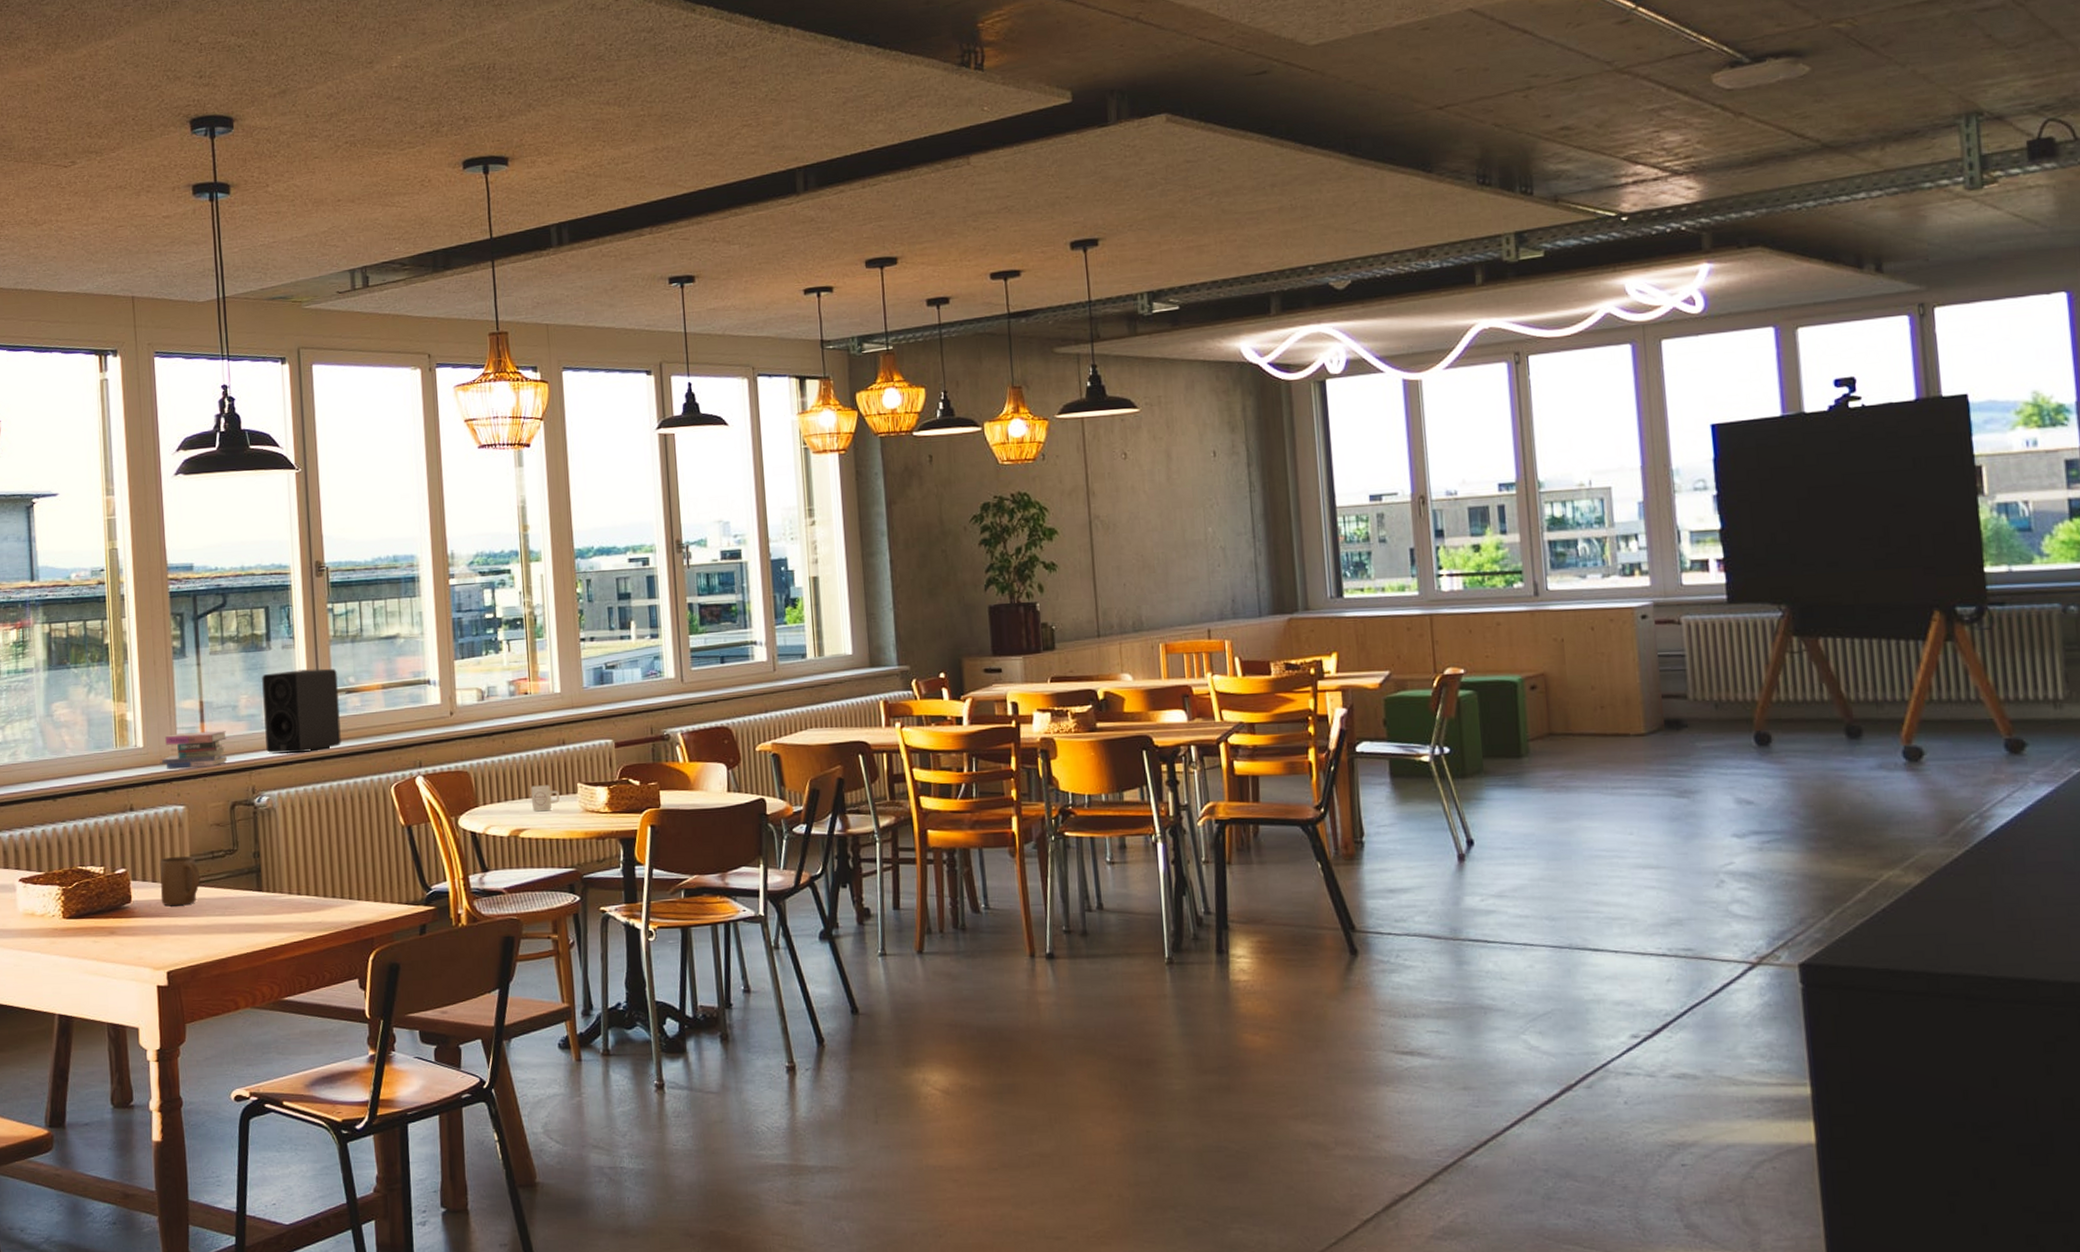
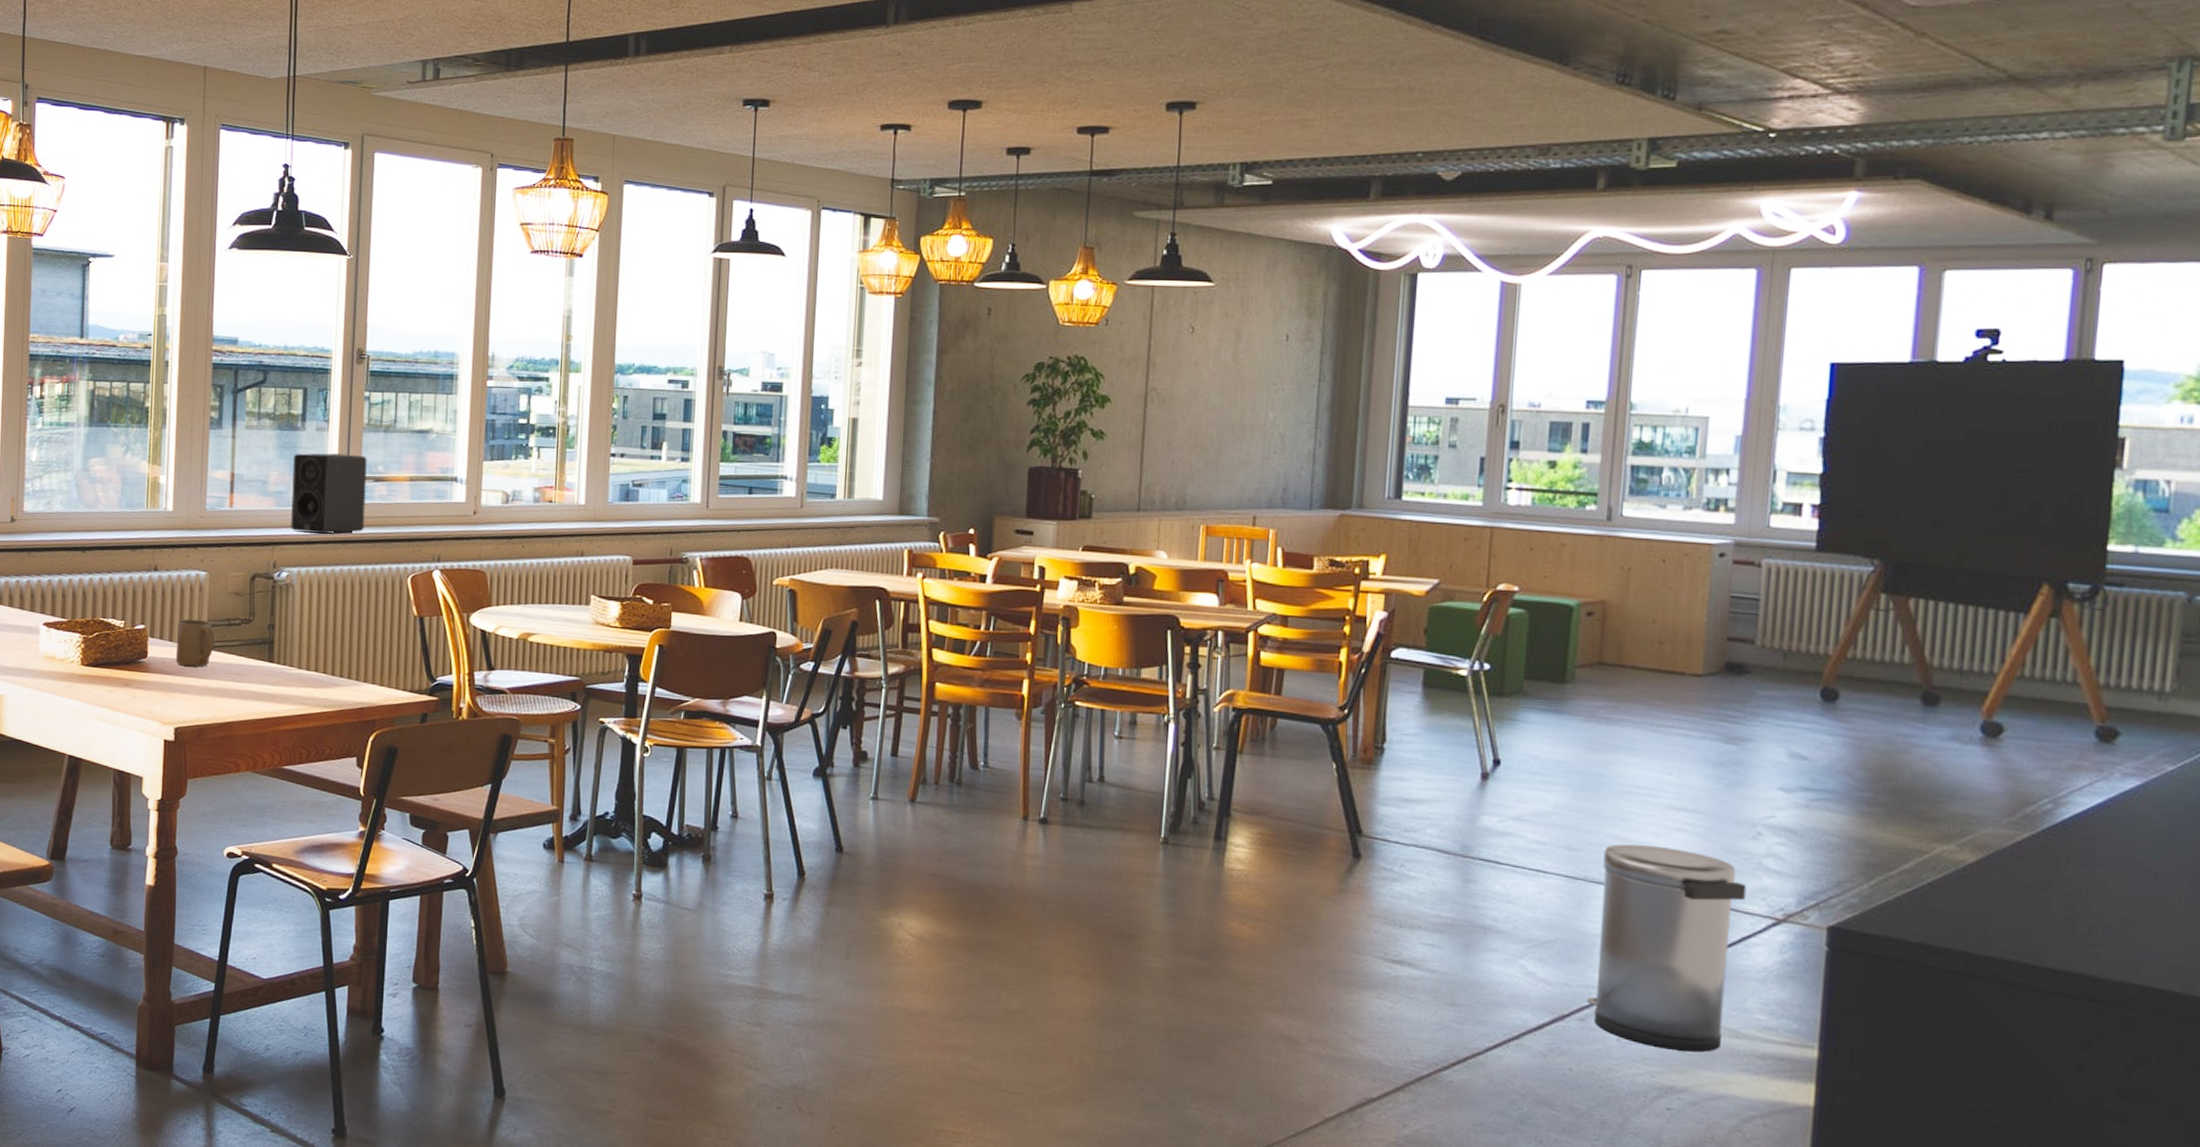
books: present [162,731,227,768] -> none [189,501,254,537]
mug: present [530,785,560,812] -> none [543,592,572,619]
pedal bin: none [1583,906,1721,1106] -> present [1586,844,1747,1052]

